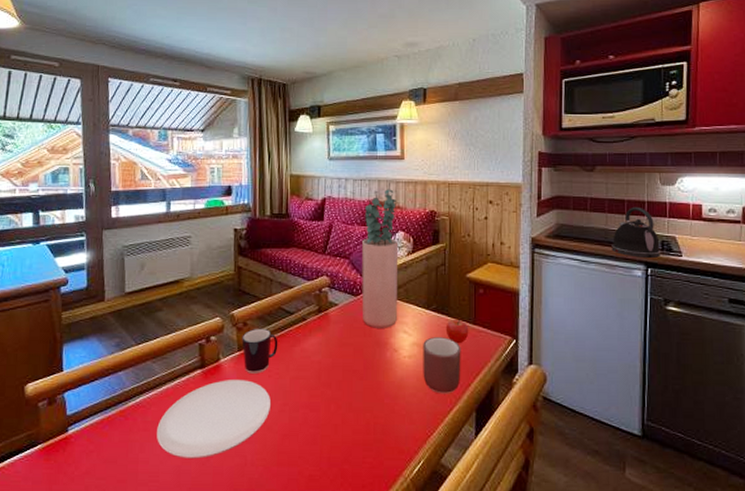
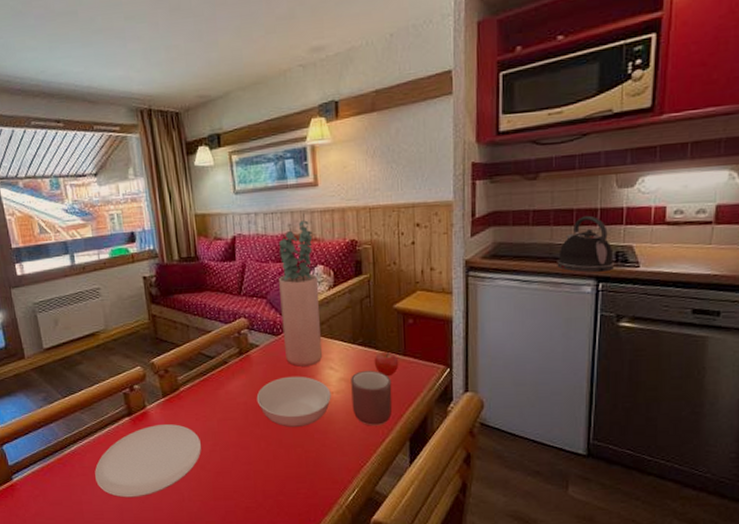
mug: present [242,328,278,375] -> none [165,374,202,419]
bowl: none [331,337,403,392] -> present [256,376,331,428]

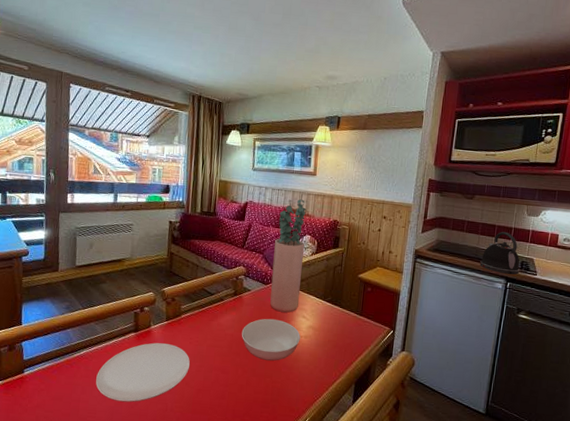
mug: present [351,371,393,426] -> none [315,323,348,369]
fruit: present [374,352,399,377] -> none [337,310,356,330]

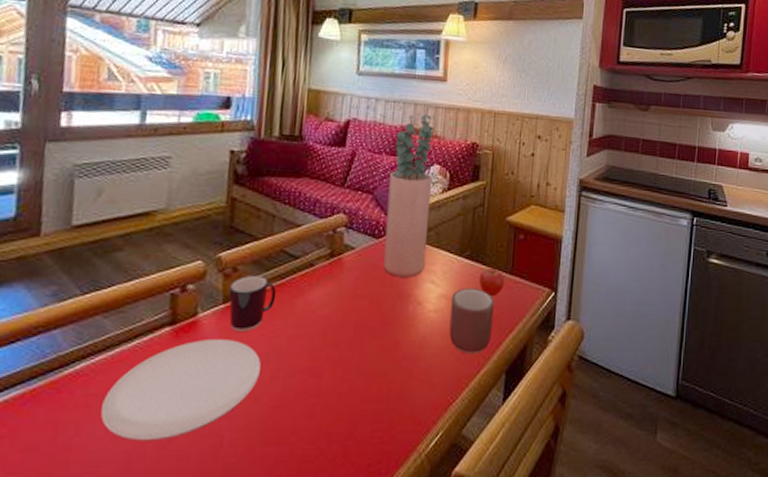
mug: none [169,303,200,341] -> present [228,274,277,333]
bowl: present [241,318,301,362] -> none [341,288,428,352]
mug: none [315,323,348,369] -> present [449,288,495,354]
fruit: none [337,310,356,330] -> present [478,269,505,297]
kettle: present [480,231,520,275] -> none [660,151,708,208]

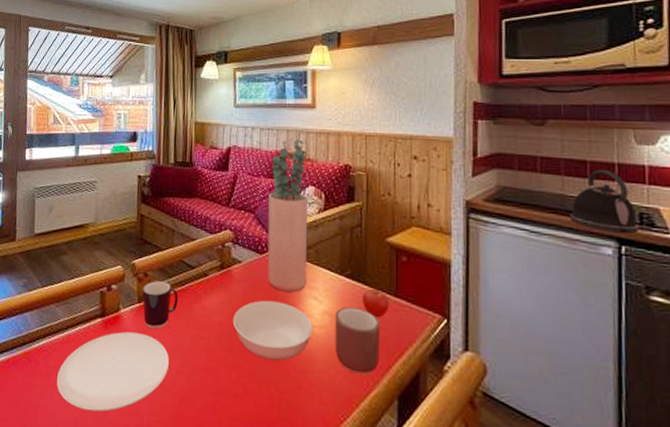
bowl: none [341,288,428,352] -> present [233,300,313,362]
kettle: none [660,151,708,208] -> present [570,169,640,235]

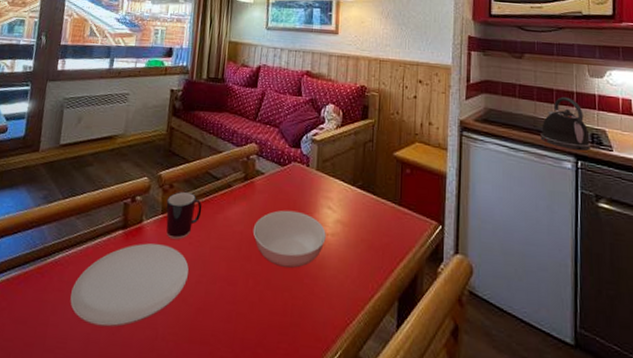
vase: present [267,133,309,293] -> none [288,55,329,203]
mug: present [335,307,380,375] -> none [345,215,386,279]
fruit: present [362,289,390,318] -> none [370,199,394,226]

